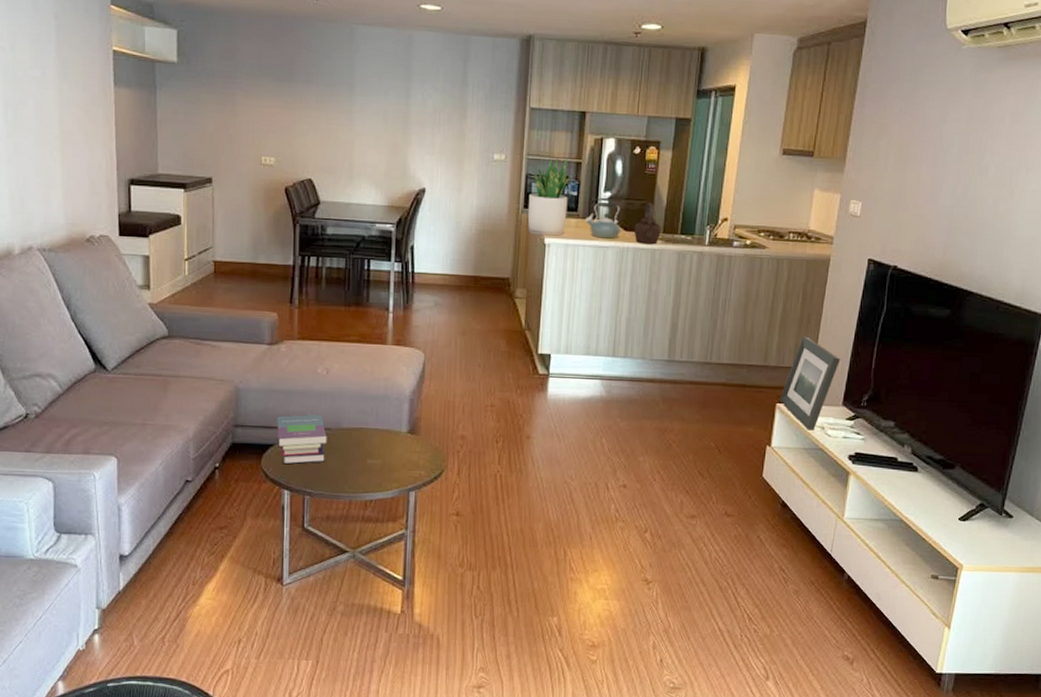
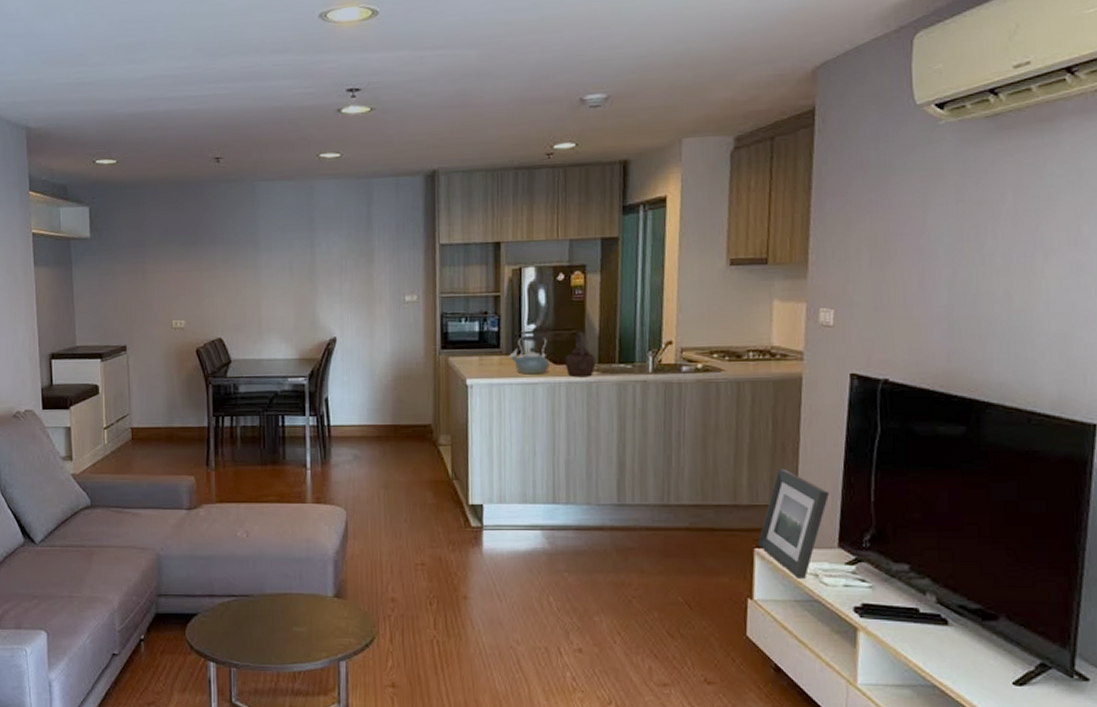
books: present [277,414,327,465] -> none [199,580,251,635]
planter: present [527,157,571,237] -> none [445,292,489,378]

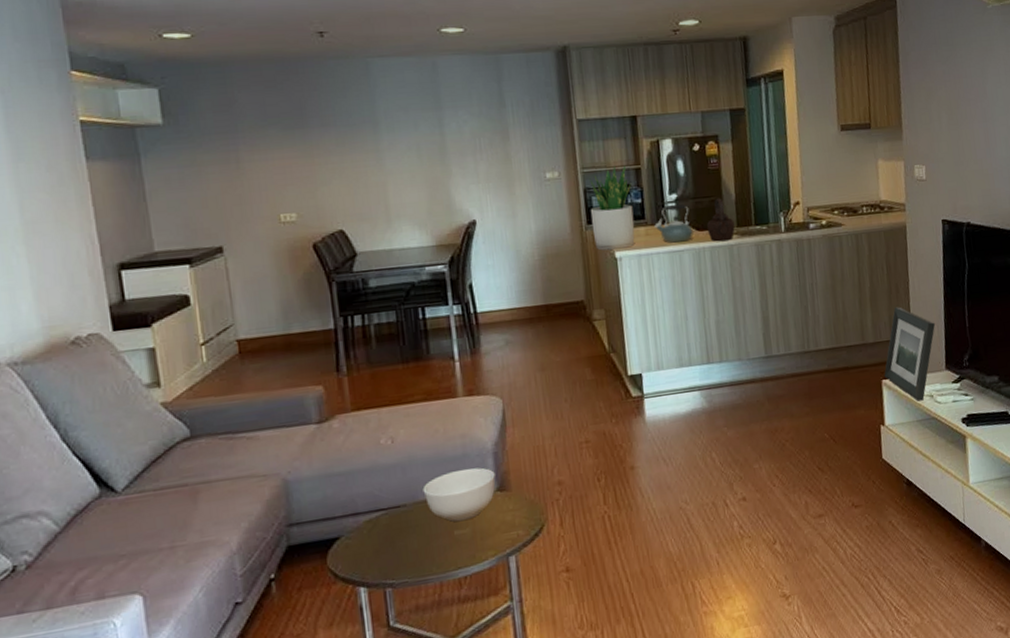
bowl: none [269,571,334,620] -> present [422,467,496,522]
planter: none [445,292,489,378] -> present [589,165,635,251]

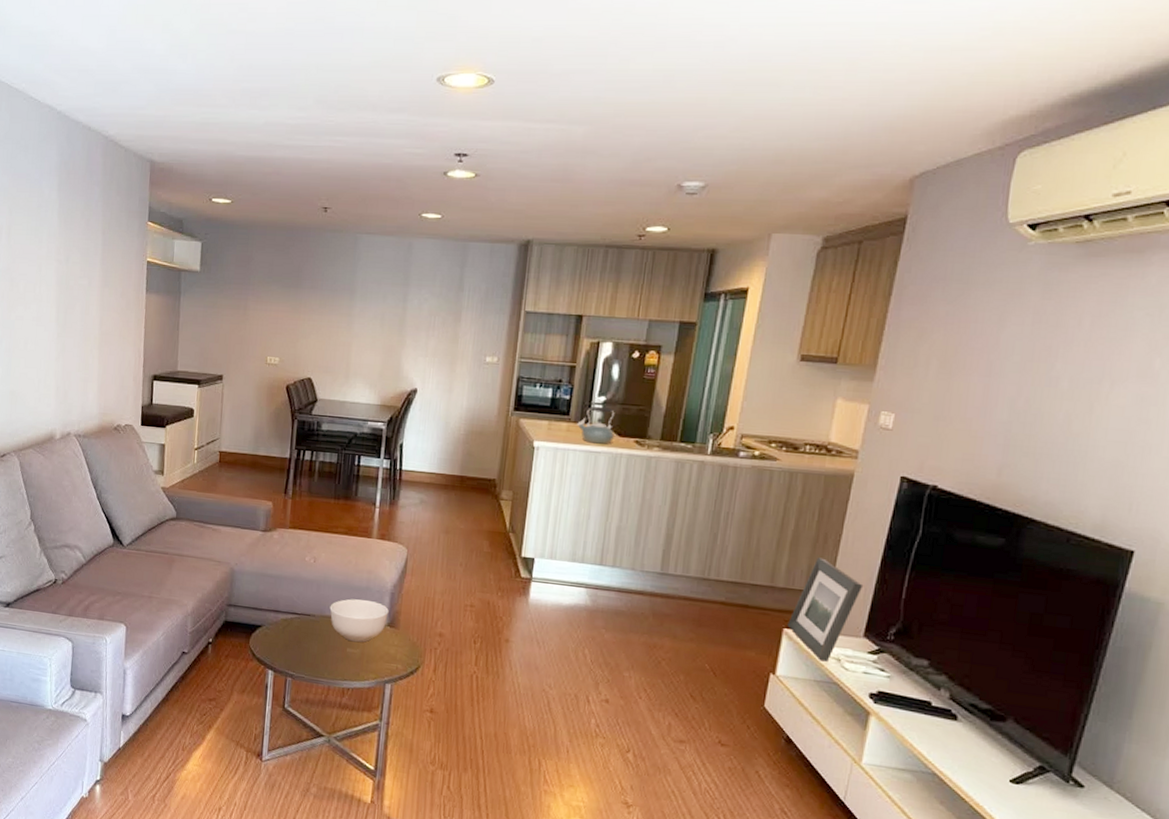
planter: present [589,165,635,251] -> none [517,360,564,440]
teapot: present [706,198,735,242] -> none [628,408,659,452]

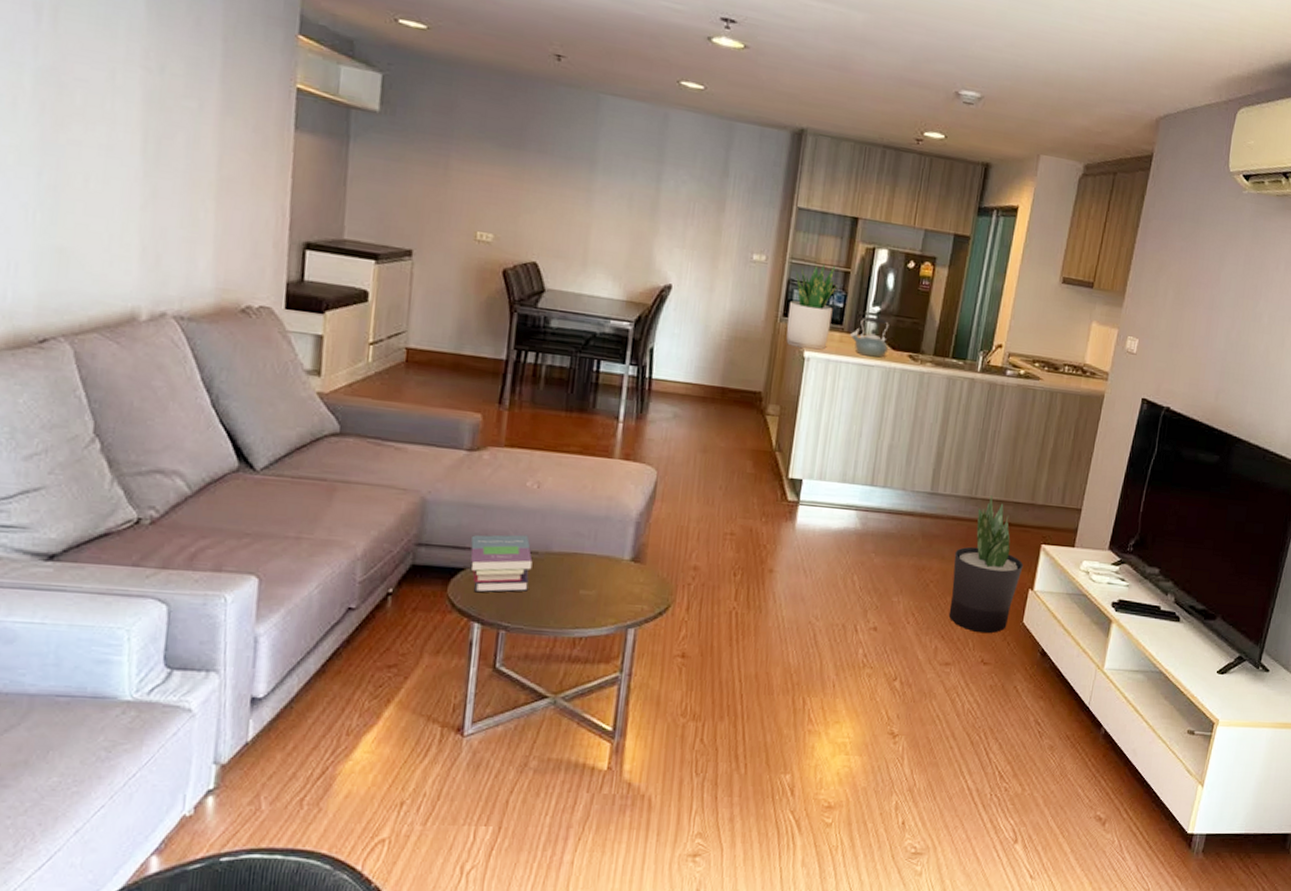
books: none [265,599,311,647] -> present [470,534,533,593]
bowl: present [329,598,389,643] -> none [557,530,633,583]
planter: none [517,360,564,440] -> present [786,264,837,351]
planter: none [682,577,763,715] -> present [948,495,1024,633]
picture frame: present [787,557,864,662] -> none [1045,475,1110,575]

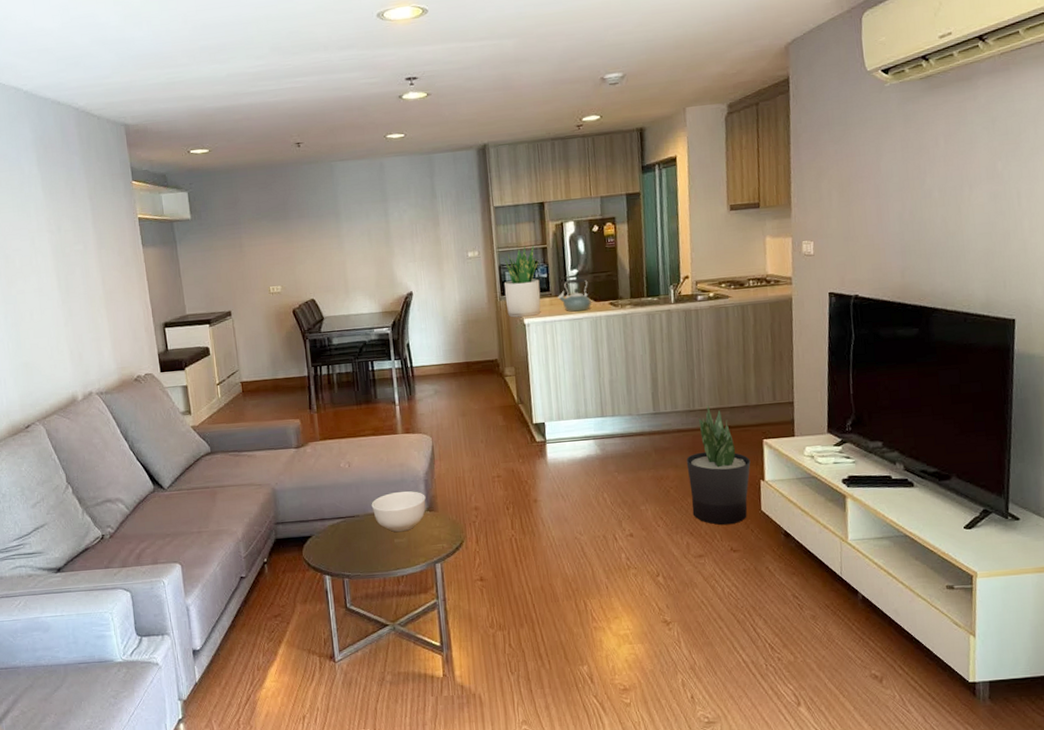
books: present [470,534,533,593] -> none [311,503,358,553]
bowl: none [557,530,633,583] -> present [371,490,426,533]

